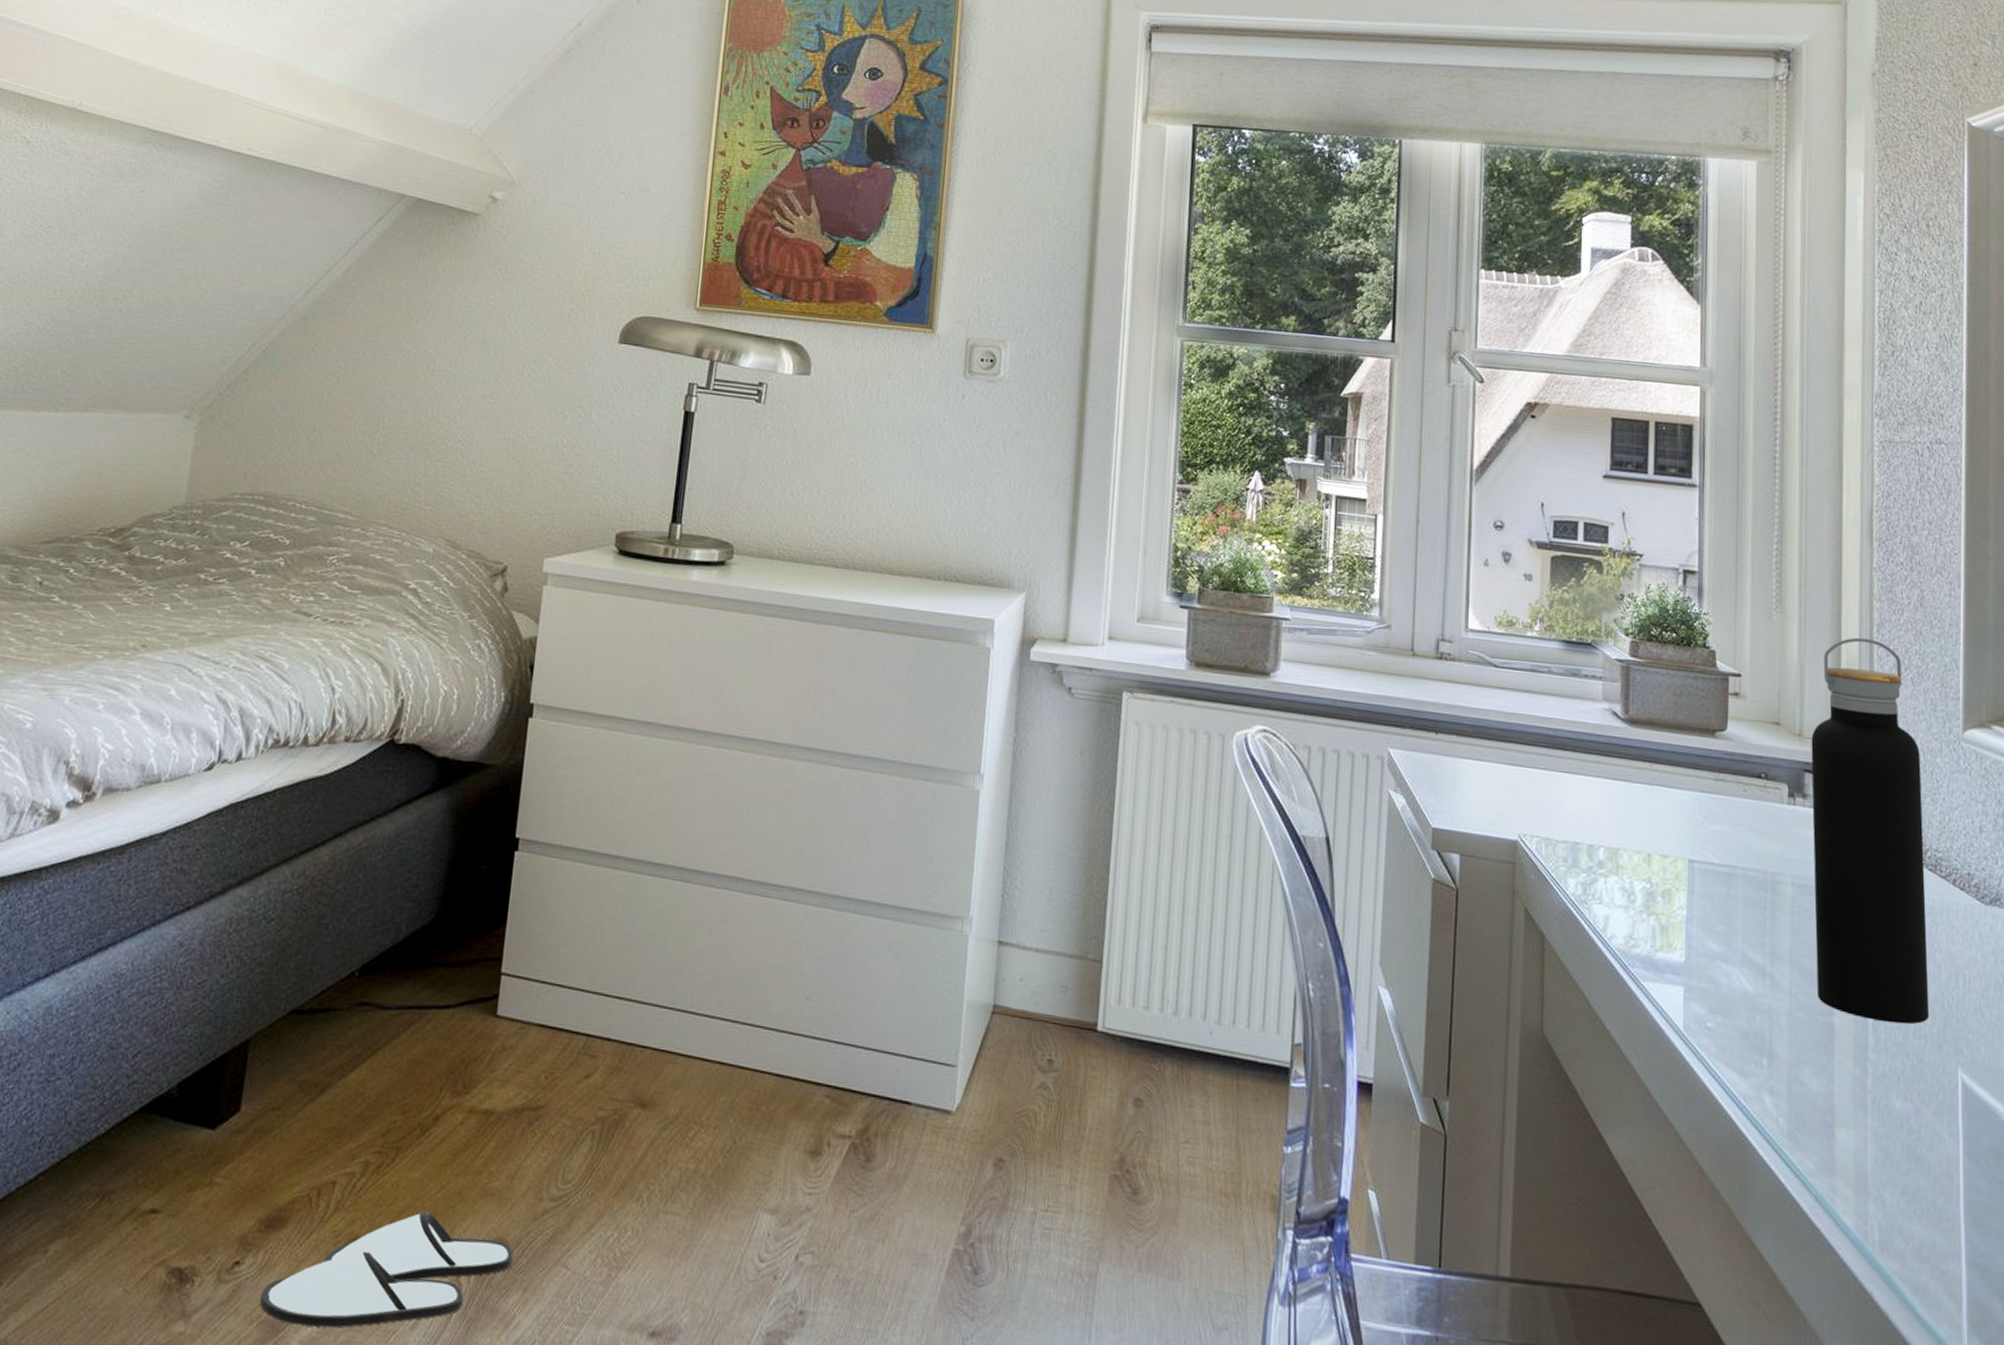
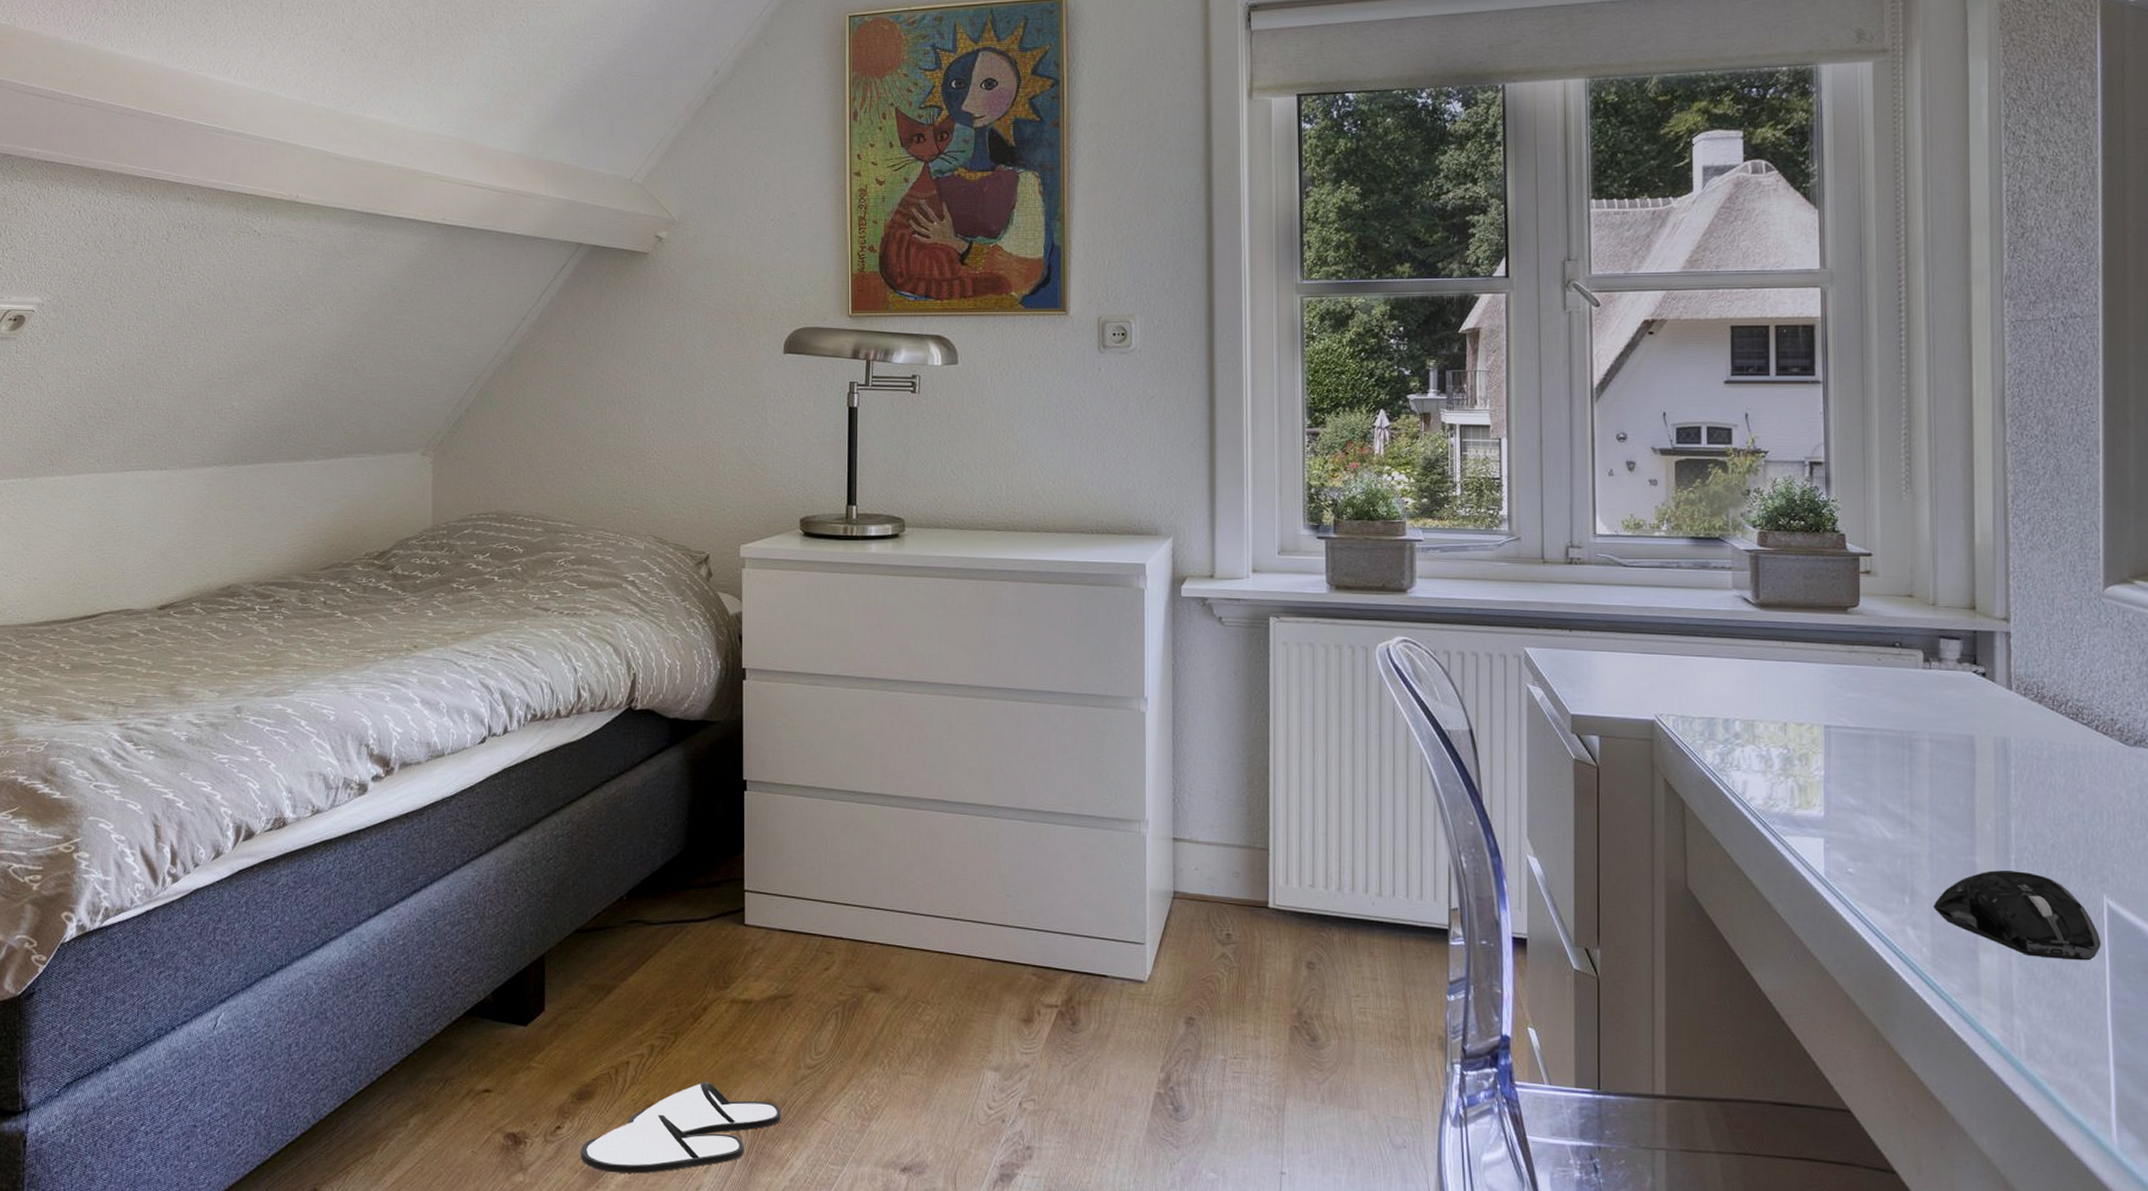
computer mouse: none [1790,1034,1955,1142] -> present [1933,870,2101,961]
water bottle: present [1811,637,1930,1025] -> none [1946,509,2073,859]

